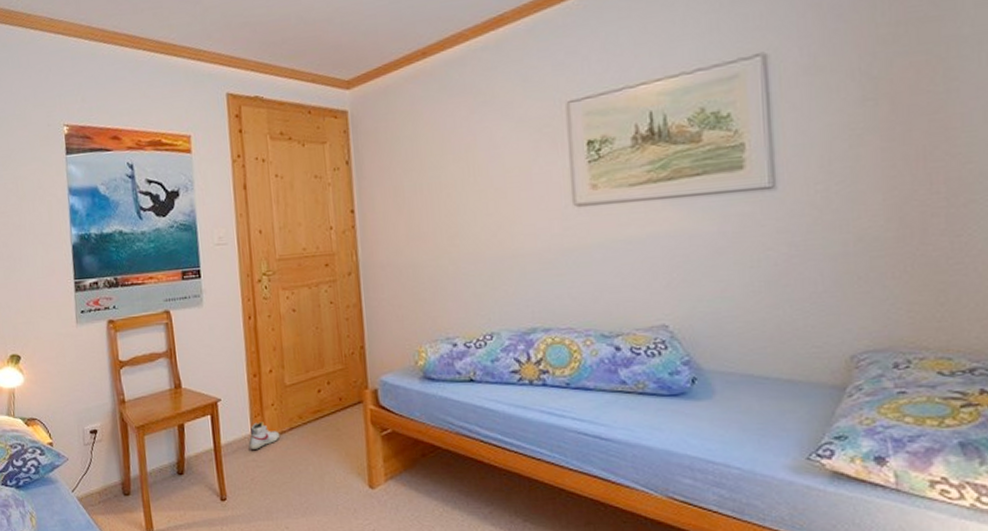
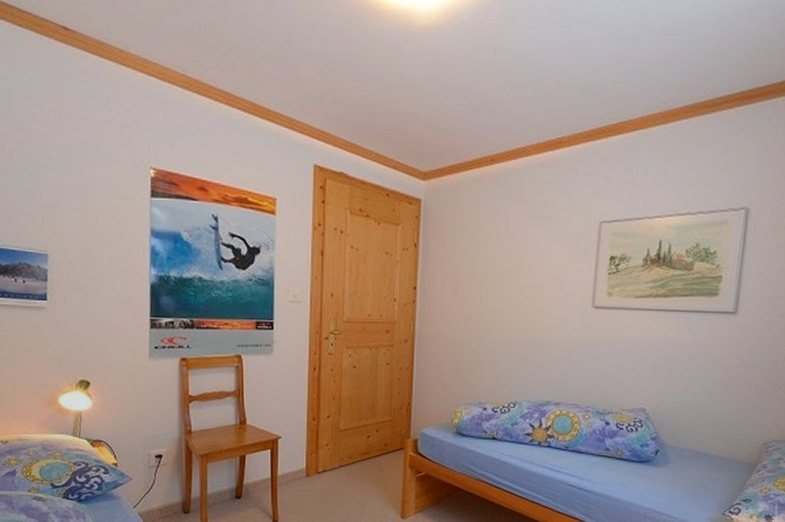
shoe: present [248,421,280,450] -> none [302,458,331,481]

